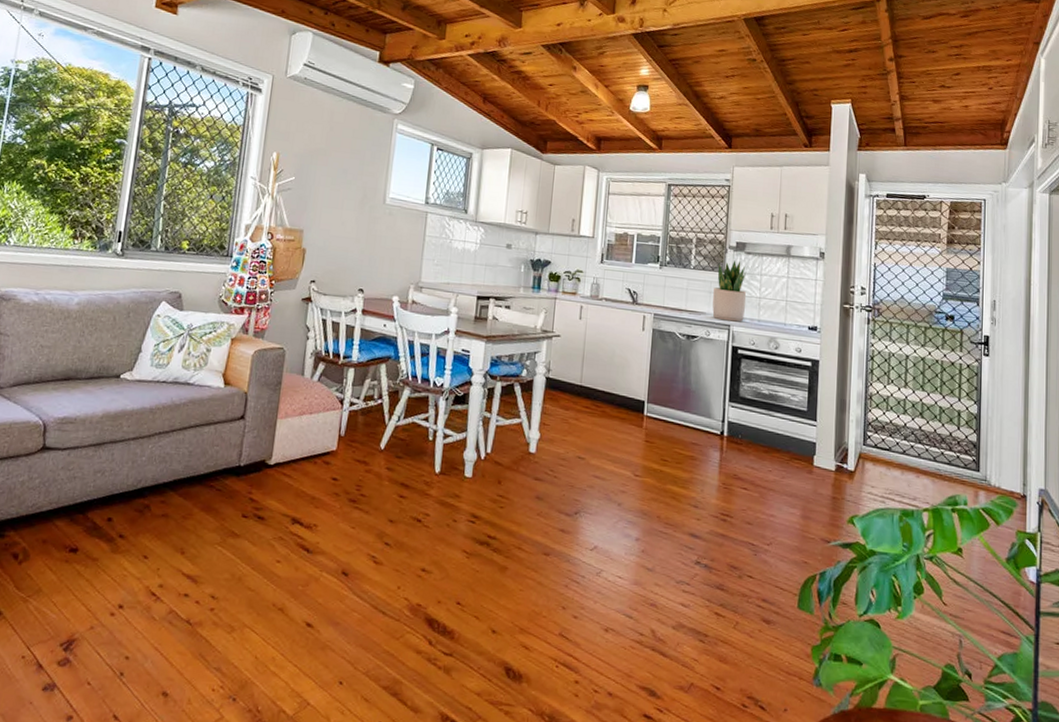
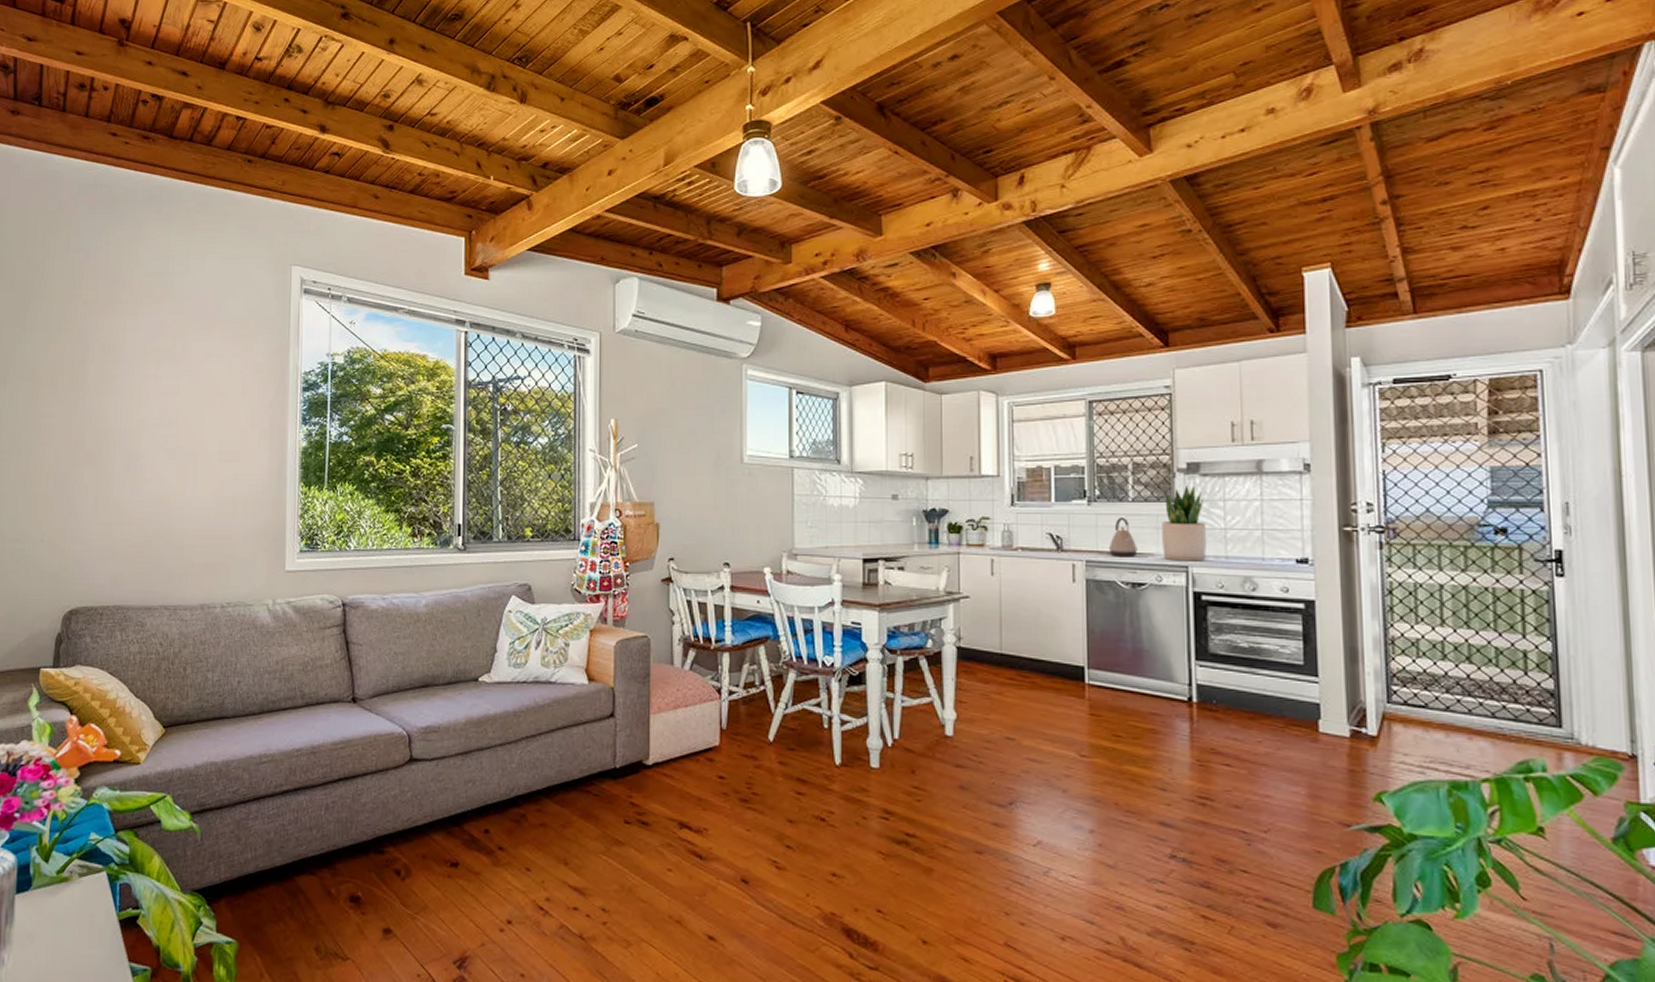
kettle: none [672,280,694,314] -> present [1108,516,1138,557]

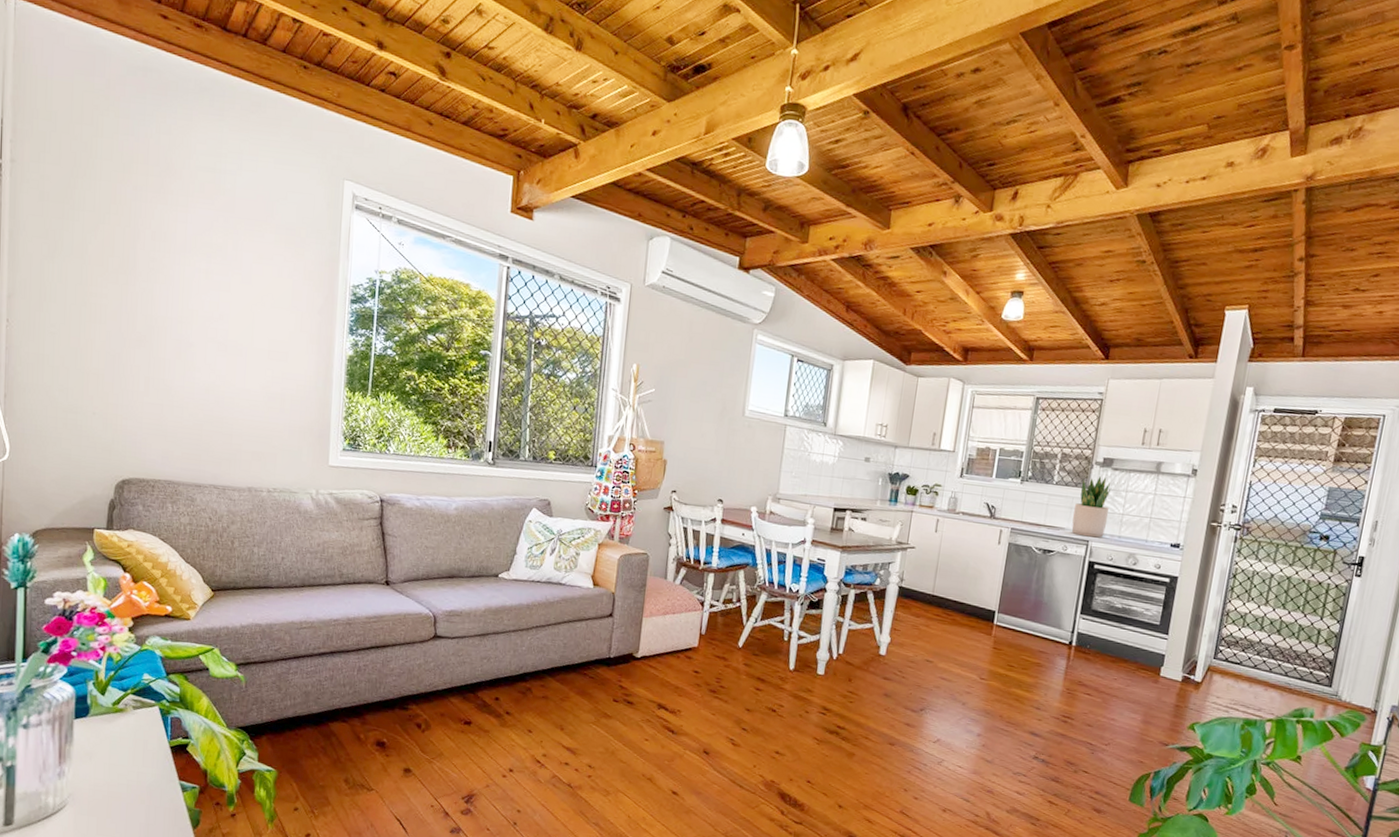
kettle: present [1108,516,1138,557] -> none [1030,495,1053,529]

